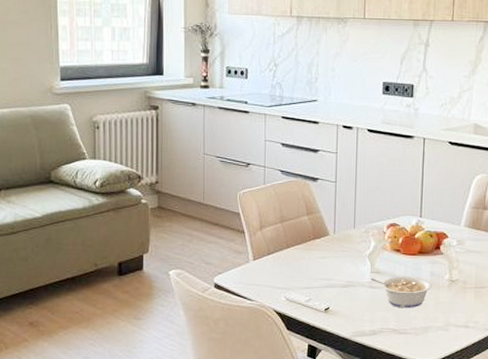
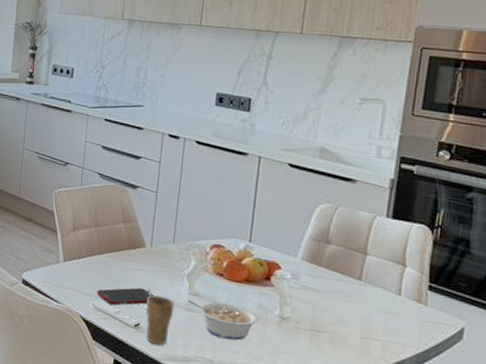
cell phone: none [287,274,340,295] -> present [97,287,154,306]
cup: none [333,274,359,324] -> present [145,289,175,345]

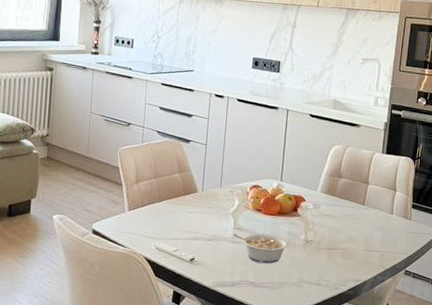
cell phone: present [97,287,154,306] -> none [158,227,205,245]
cup: present [145,289,175,345] -> none [199,228,223,275]

